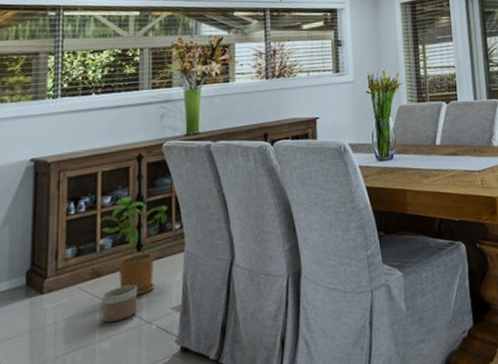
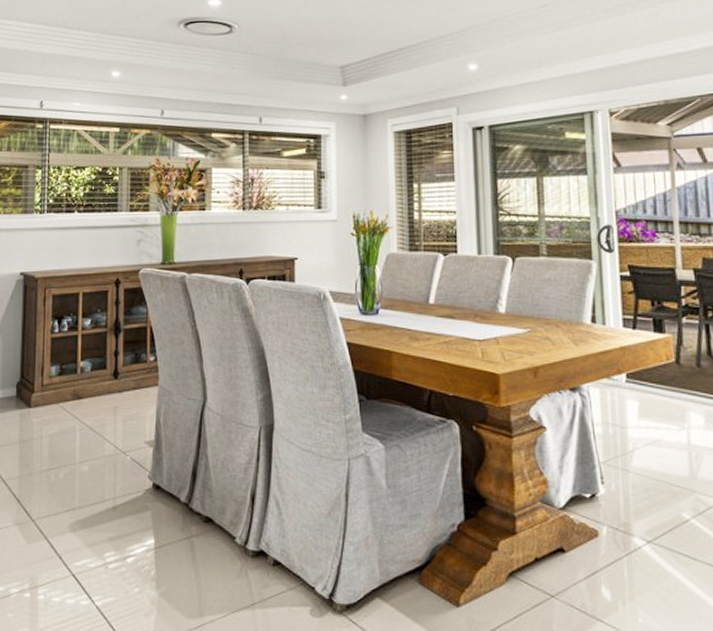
house plant: present [96,196,168,295] -> none [77,321,143,423]
planter: present [102,284,138,323] -> none [82,412,114,447]

